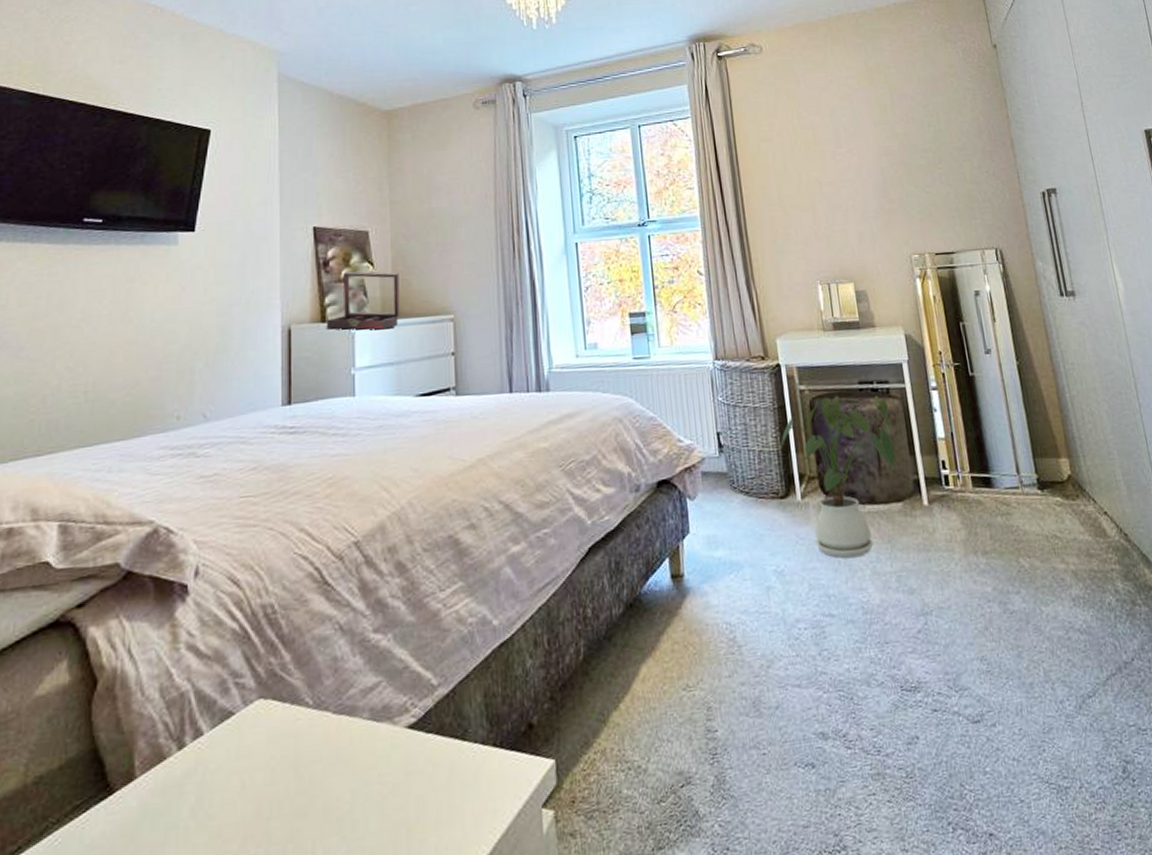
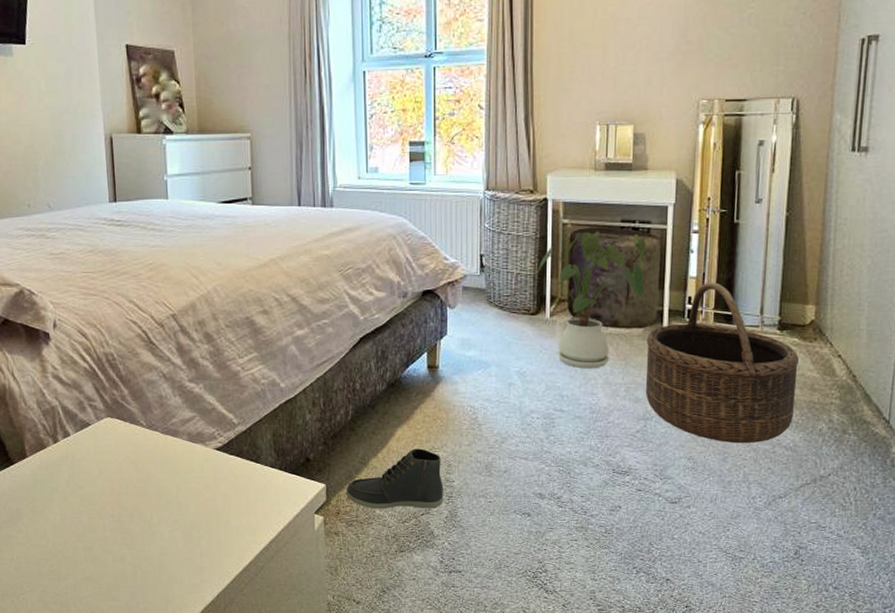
jewelry box: present [326,271,400,331] -> none [141,88,204,144]
sneaker: none [582,689,707,788] -> present [346,448,443,509]
basket: none [908,441,1079,633] -> present [645,281,799,444]

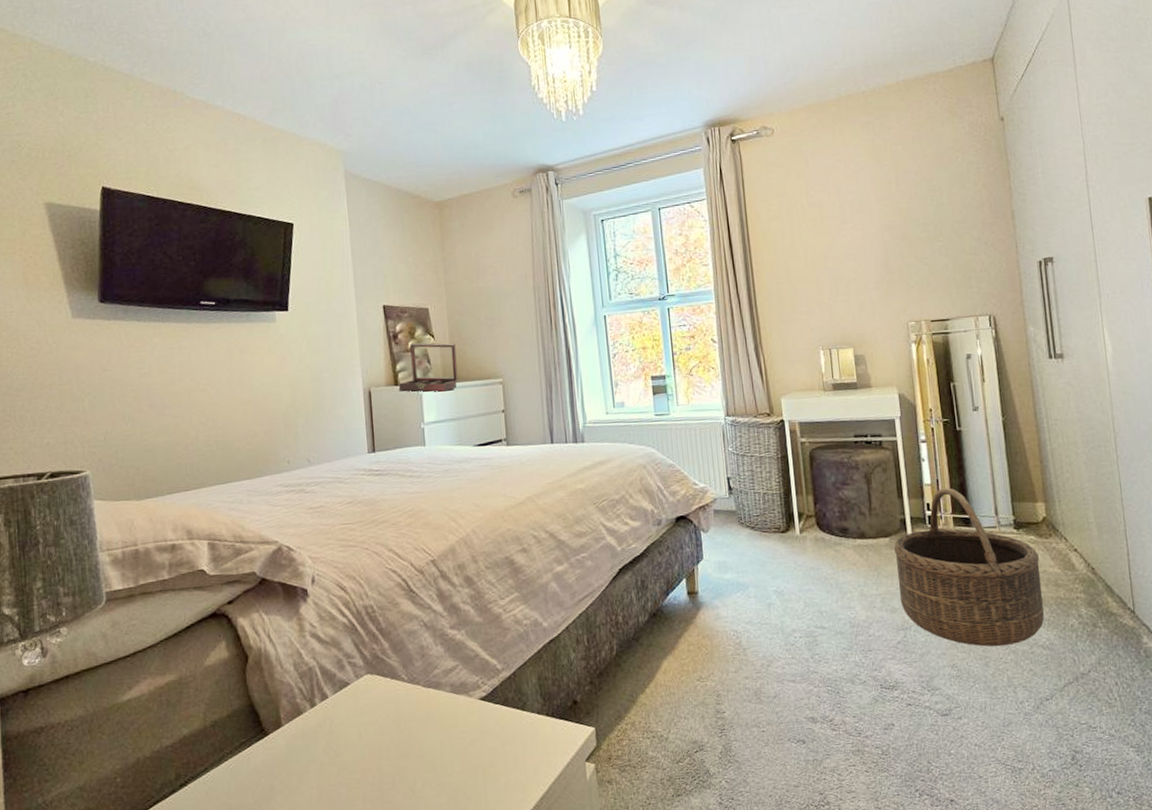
jewelry box: none [141,88,204,144] -> present [398,342,458,393]
sneaker: present [346,448,443,509] -> none [616,679,716,750]
house plant: present [537,231,646,369] -> none [782,447,885,583]

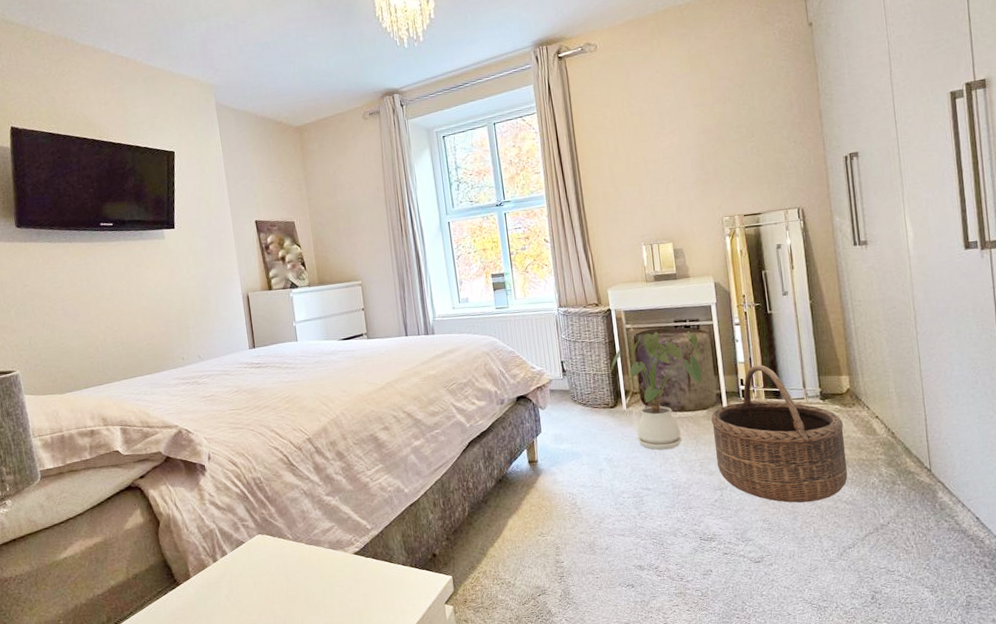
jewelry box: present [398,342,458,393] -> none [272,251,323,295]
house plant: none [782,447,885,583] -> present [610,331,703,450]

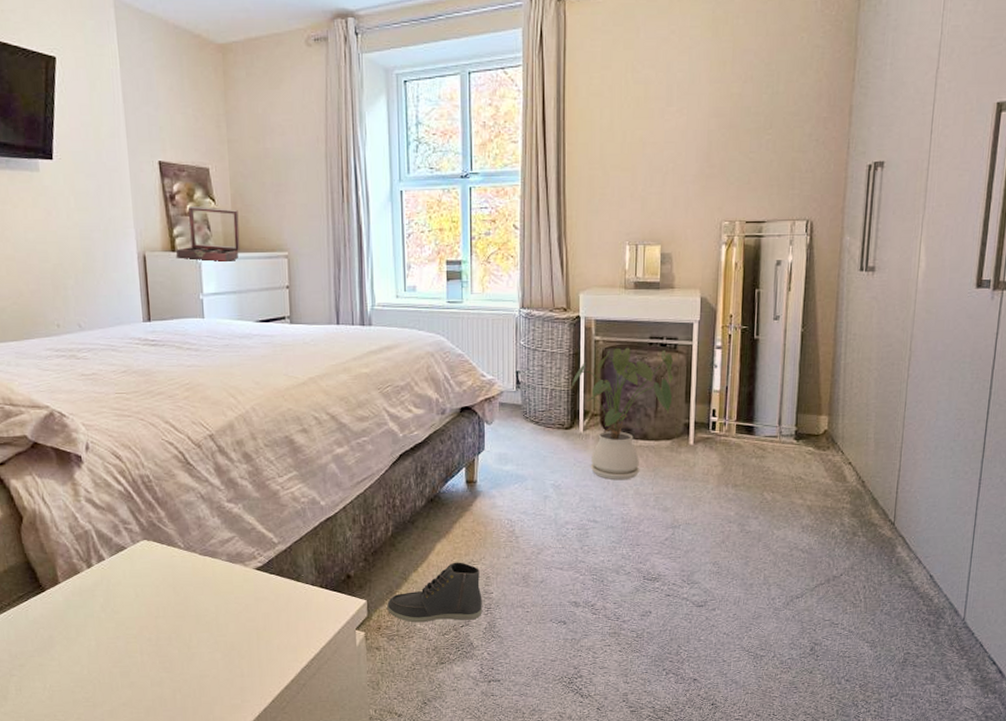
jewelry box: none [272,251,323,295] -> present [176,205,240,263]
sneaker: none [470,535,556,595] -> present [387,562,482,623]
basket: present [711,364,848,503] -> none [673,394,813,548]

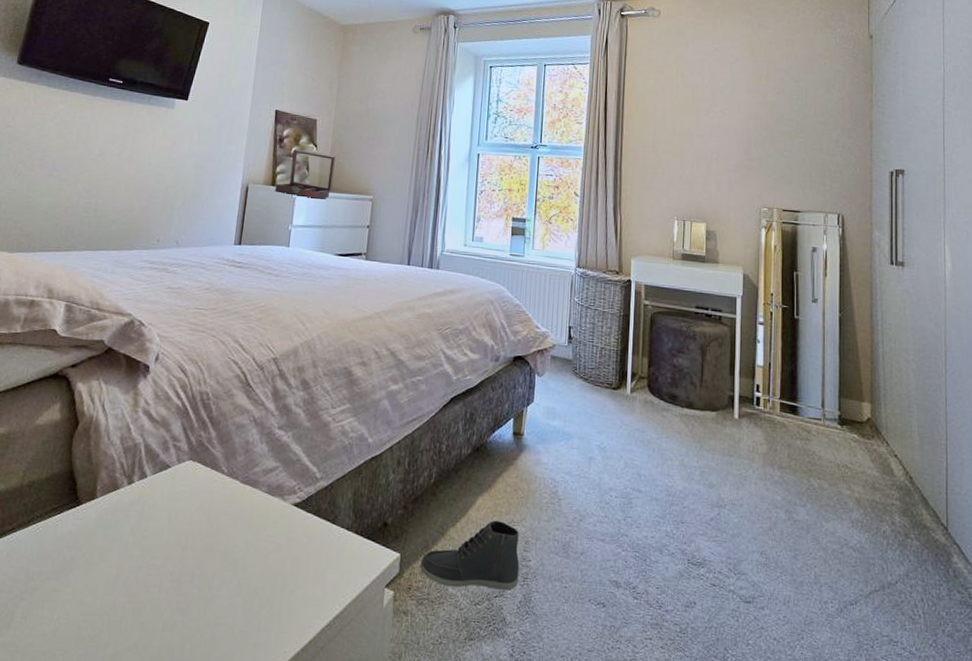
house plant: present [571,347,673,481] -> none [620,313,718,449]

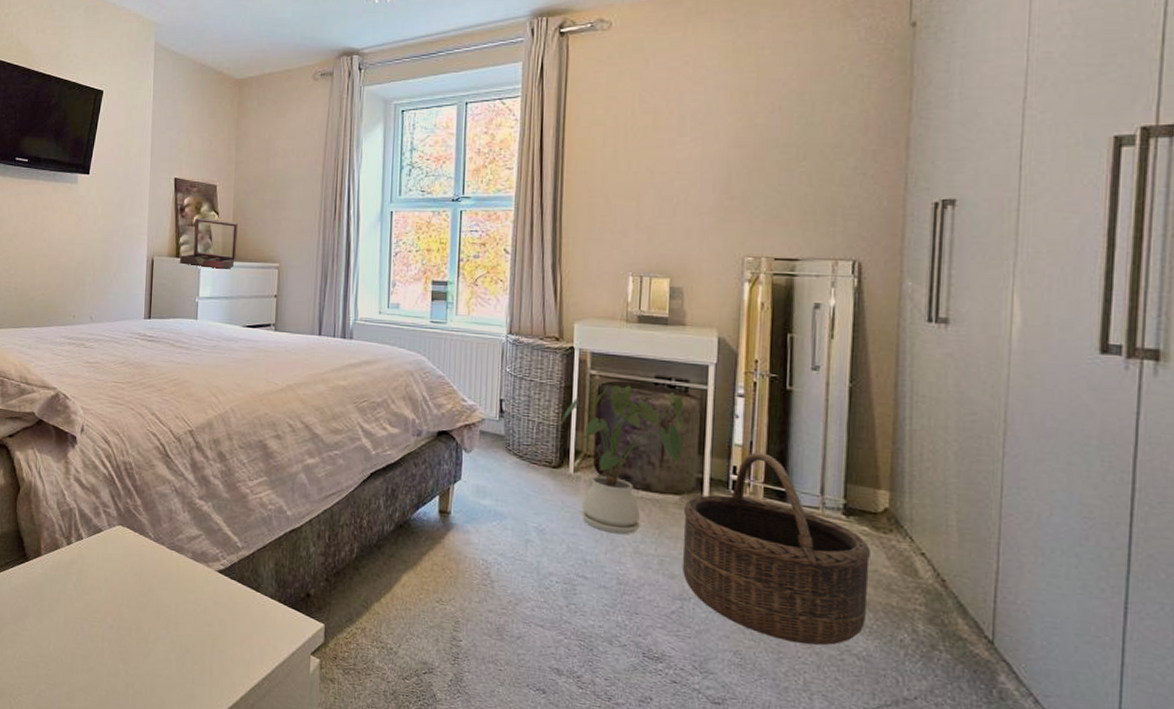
sneaker: present [420,520,520,590] -> none [345,598,449,668]
house plant: none [620,313,718,449] -> present [561,384,684,535]
basket: none [718,371,859,541] -> present [681,451,870,646]

